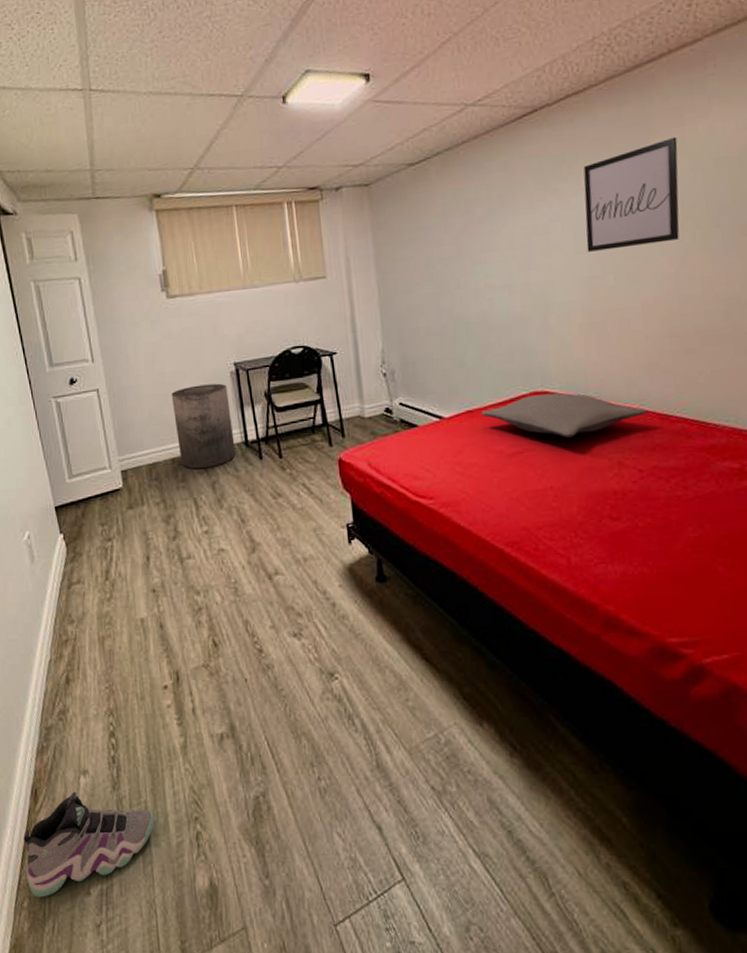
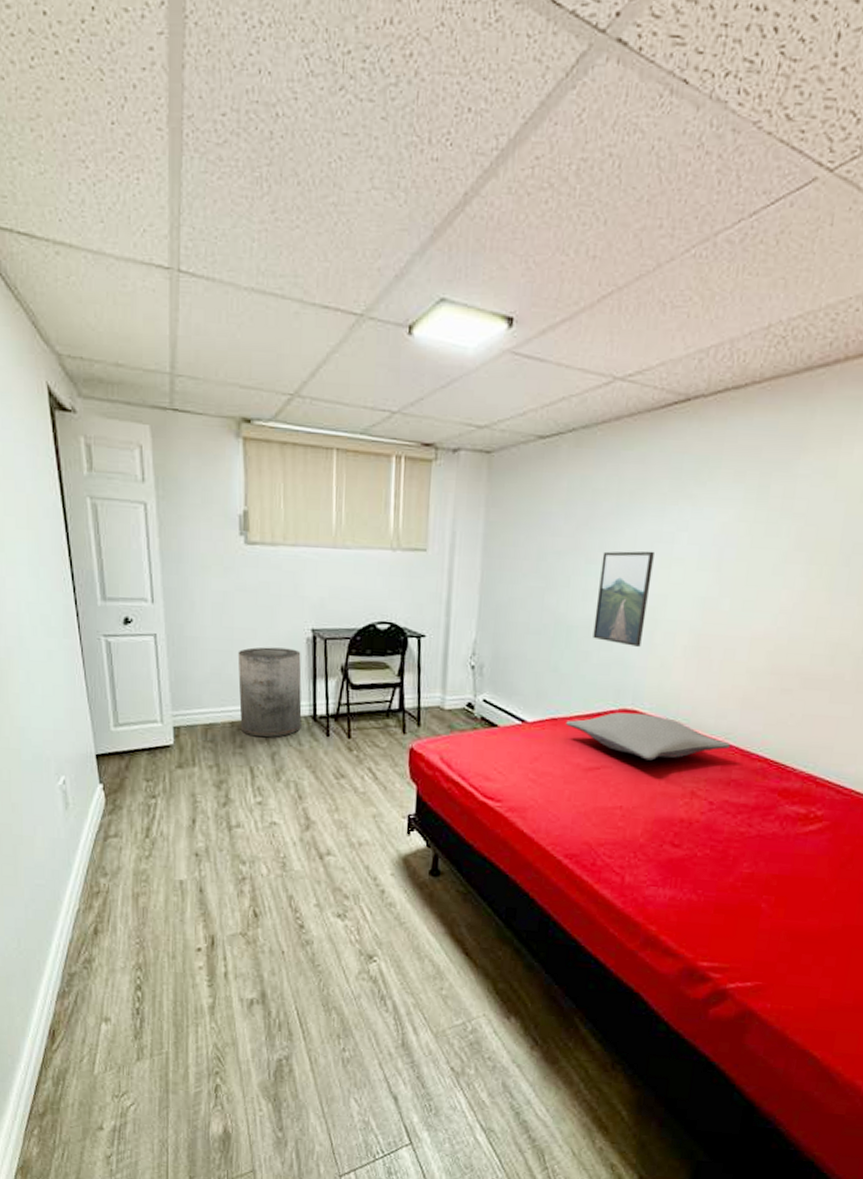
sneaker: present [23,791,155,898] -> none [38,1036,175,1128]
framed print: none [485,244,538,333] -> present [593,551,654,647]
wall art: present [583,136,680,252] -> none [709,458,830,574]

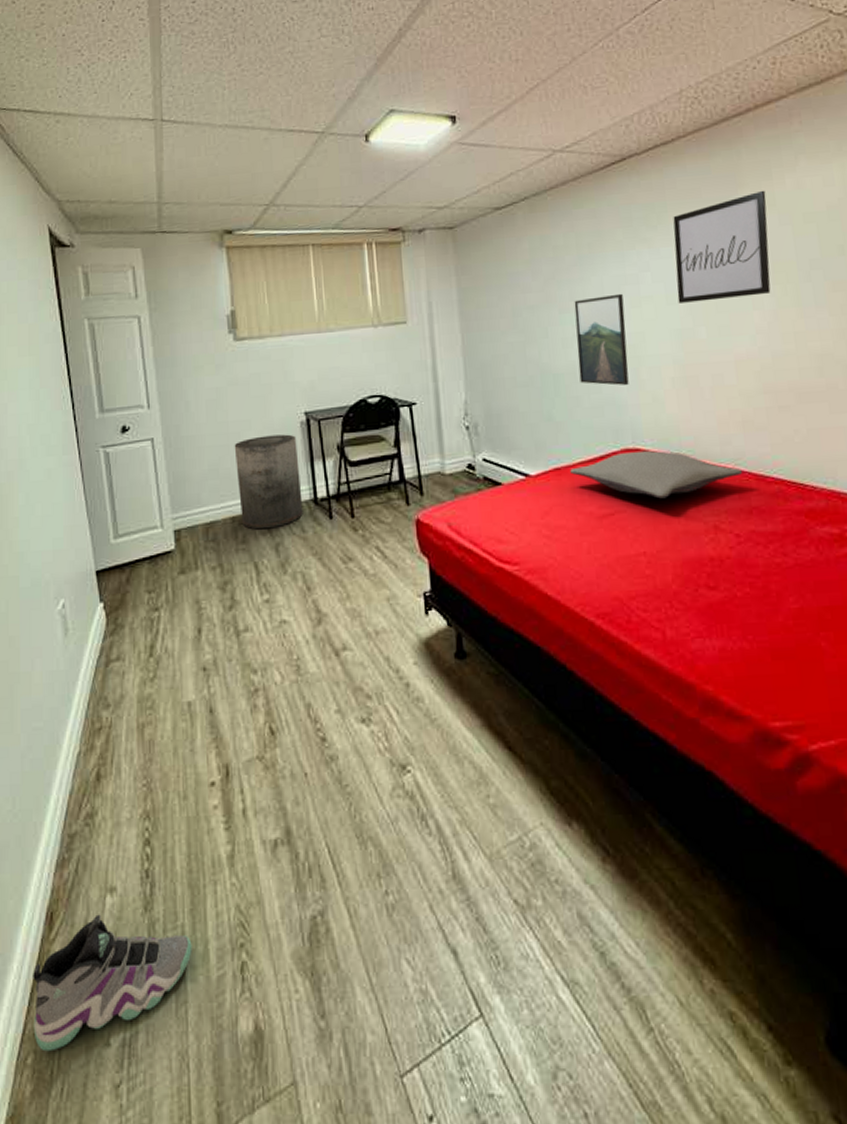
sneaker: none [38,1036,175,1128] -> present [33,914,192,1052]
wall art: none [709,458,830,574] -> present [673,190,771,303]

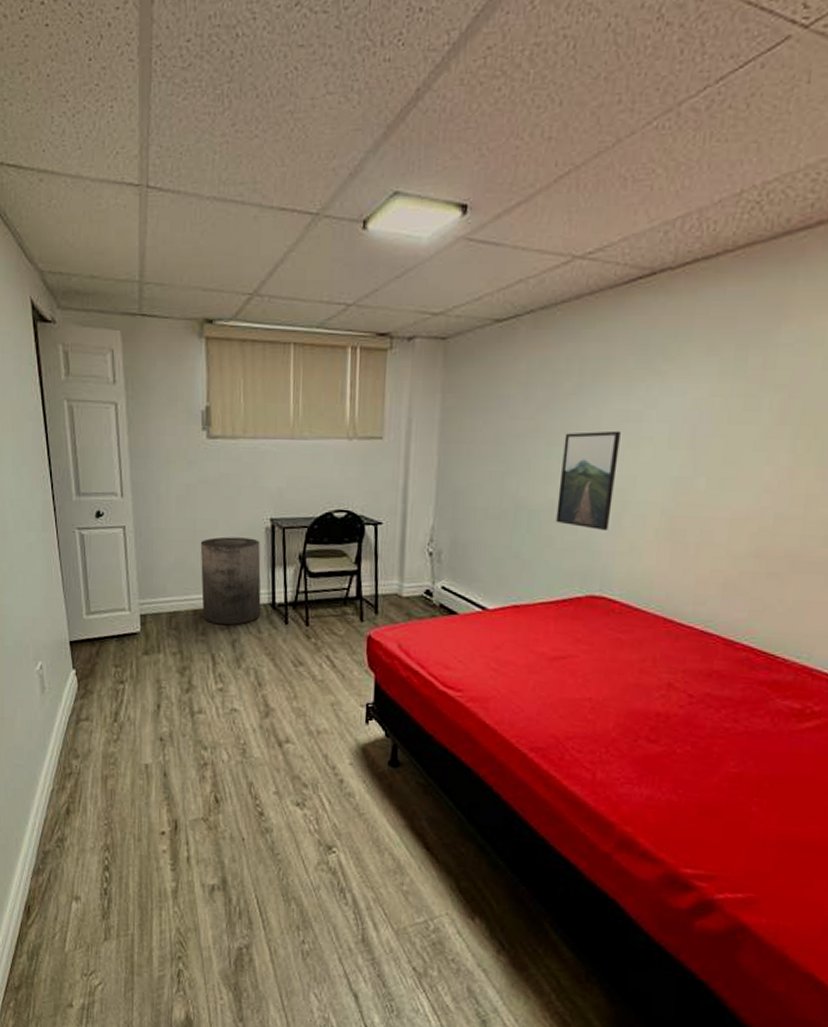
sneaker: present [33,914,192,1052] -> none [14,914,139,1002]
pillow: present [570,450,743,499] -> none [529,599,712,650]
wall art: present [673,190,771,303] -> none [681,325,815,450]

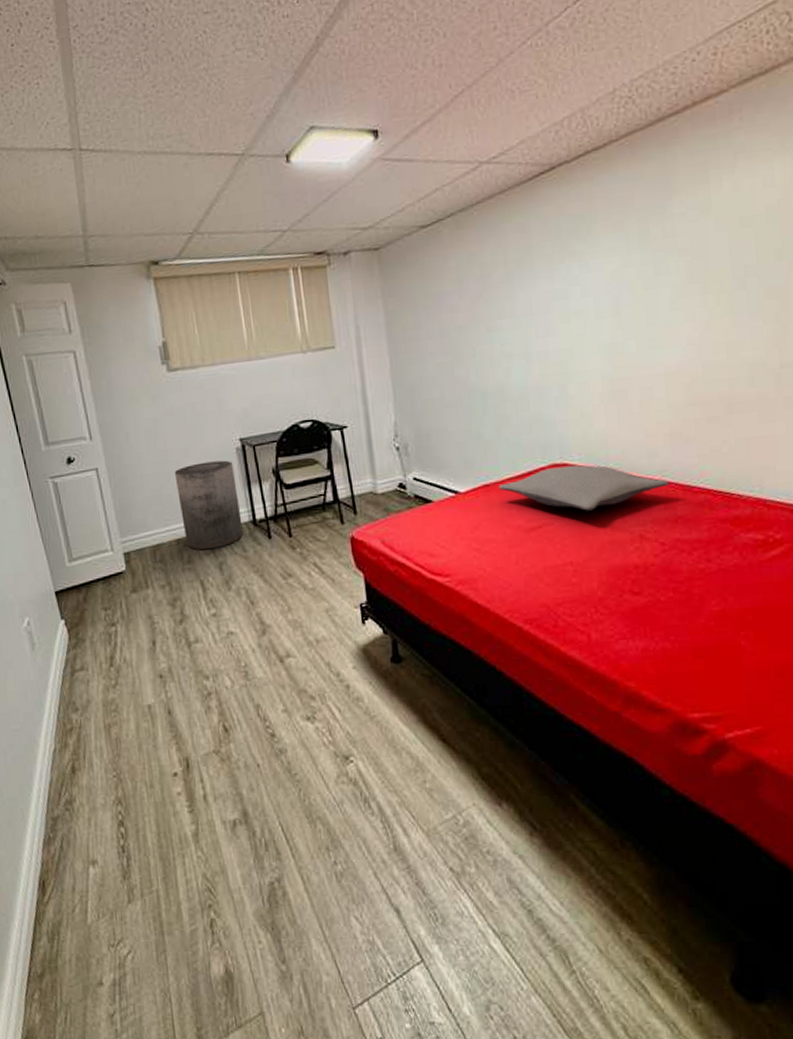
pillow: none [529,599,712,650] -> present [499,465,670,511]
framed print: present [556,430,621,530] -> none [501,309,557,403]

